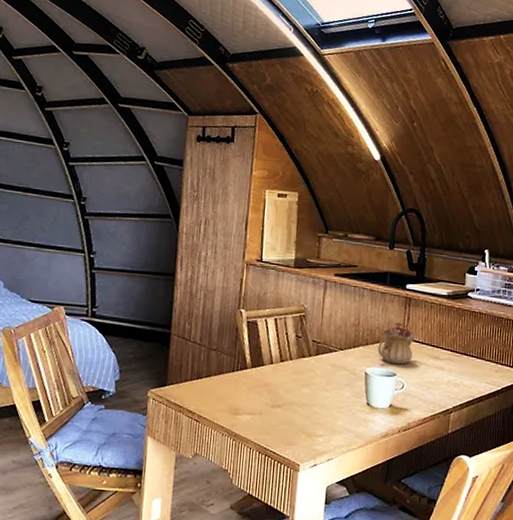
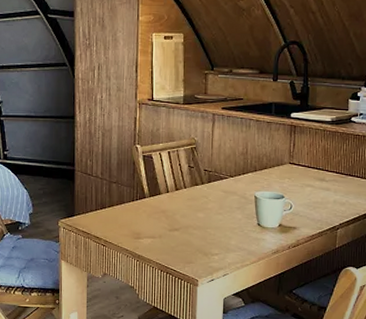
teapot: present [378,322,415,365] -> none [266,148,301,188]

